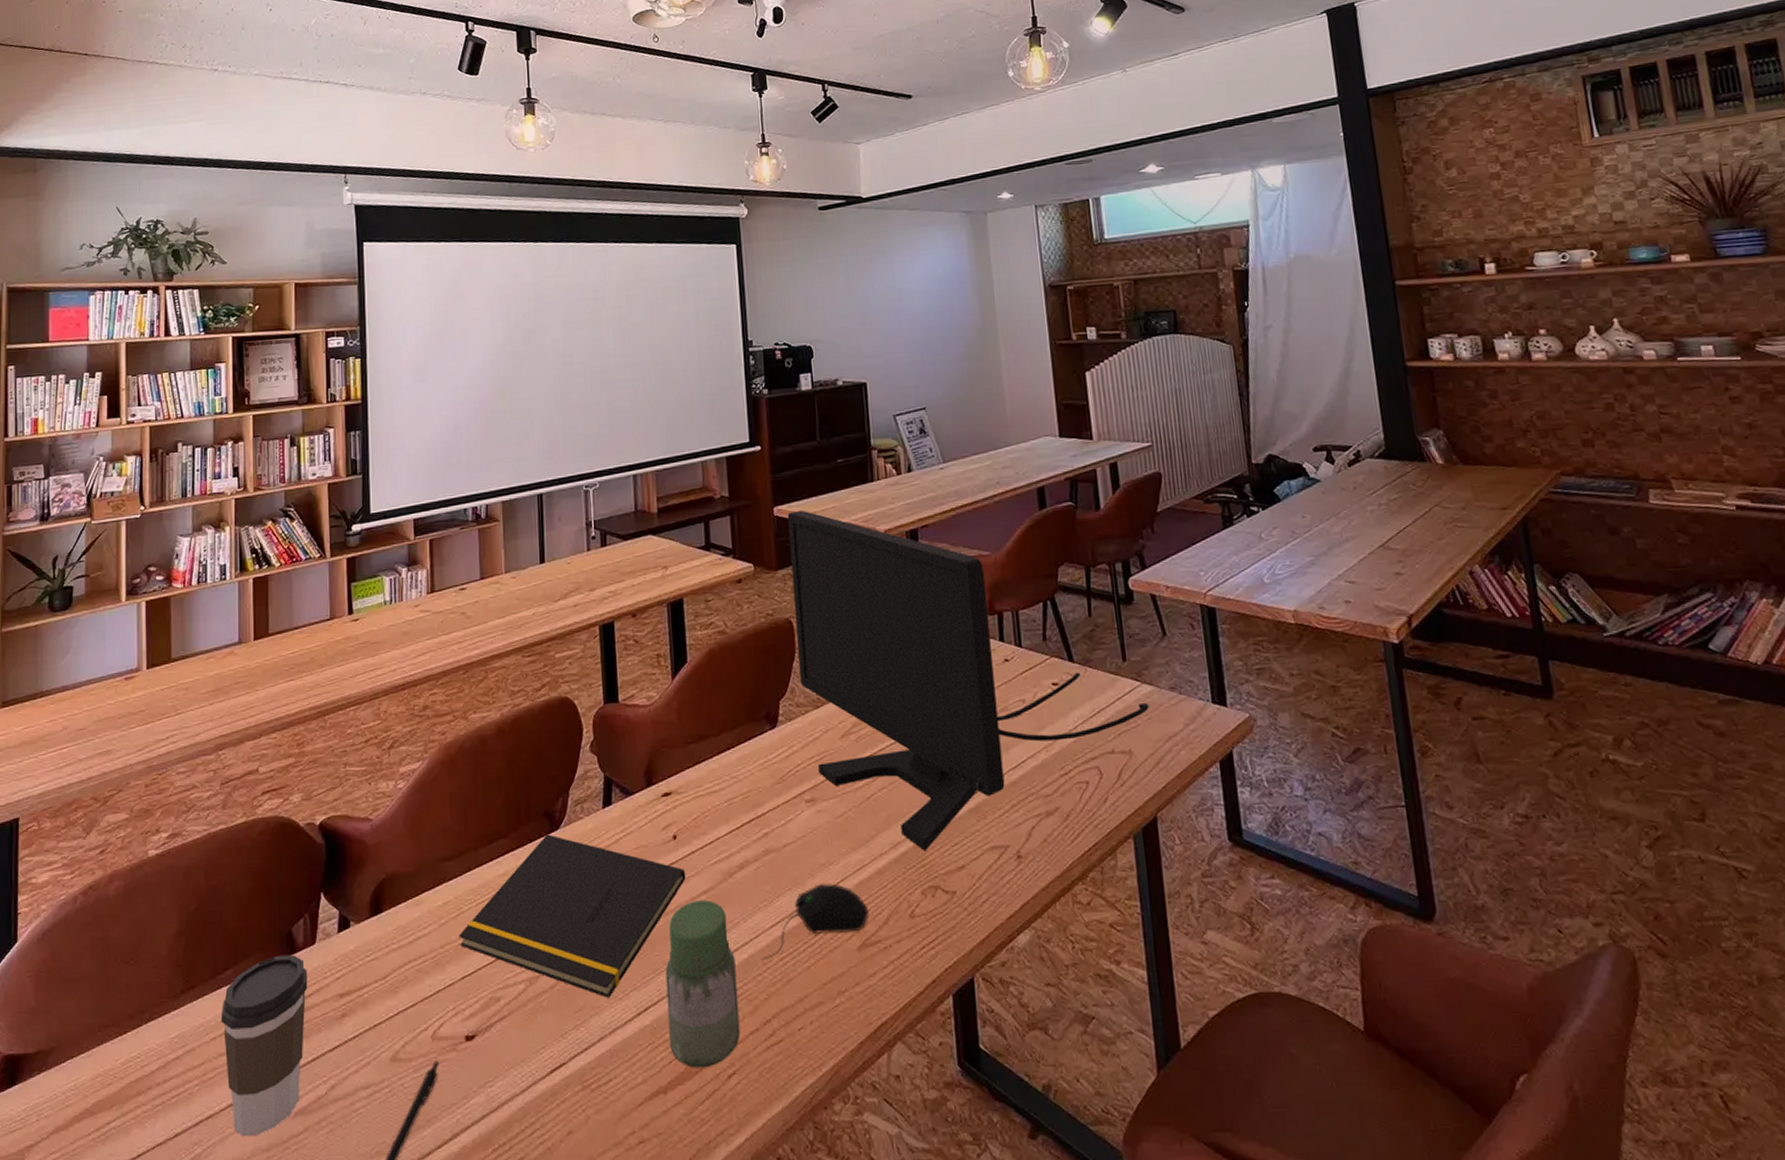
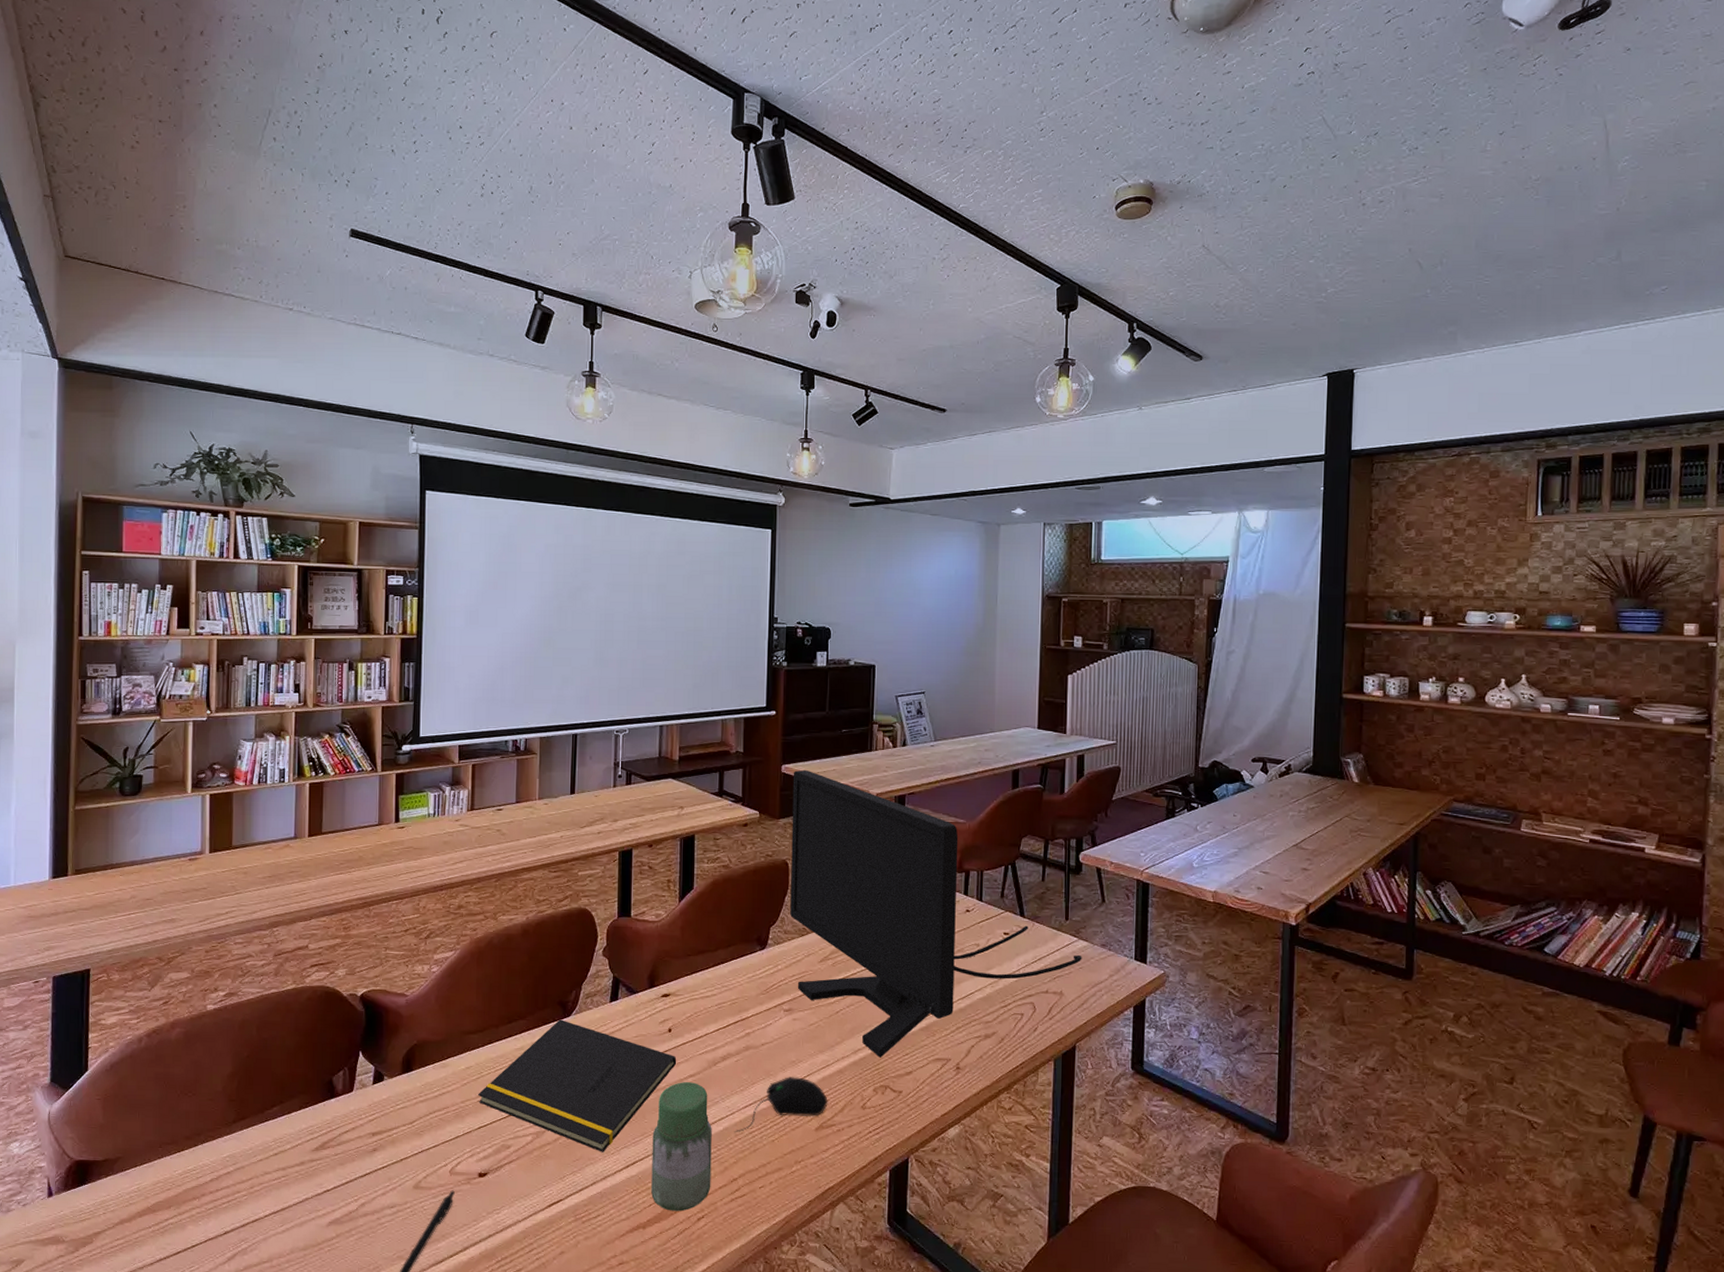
coffee cup: present [221,955,308,1136] -> none [267,1098,345,1237]

